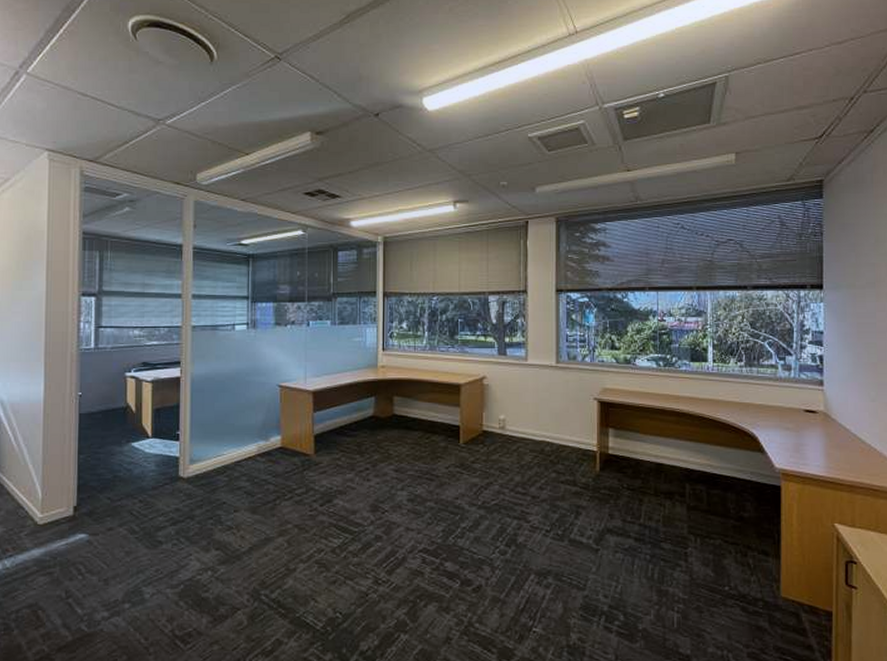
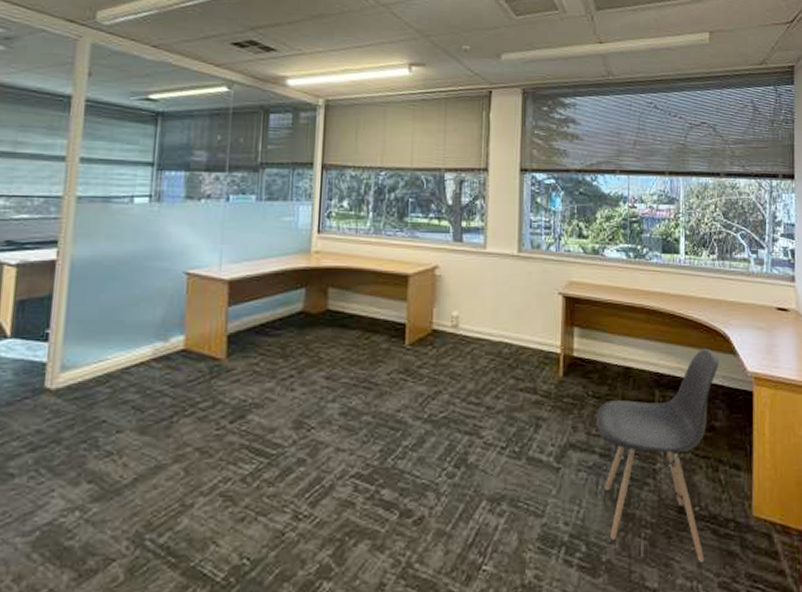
chair: none [630,447,747,634] -> present [595,348,719,562]

